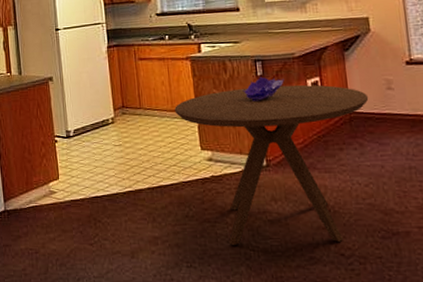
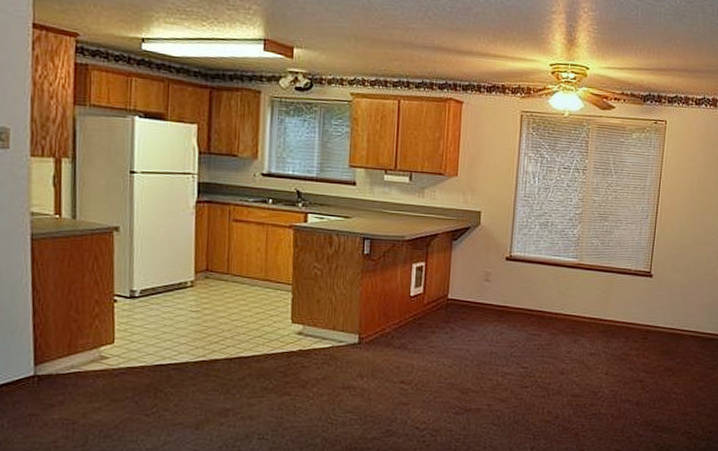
dining table: present [175,84,369,245] -> none [268,264,467,418]
decorative bowl: present [243,76,284,101] -> none [346,255,390,279]

